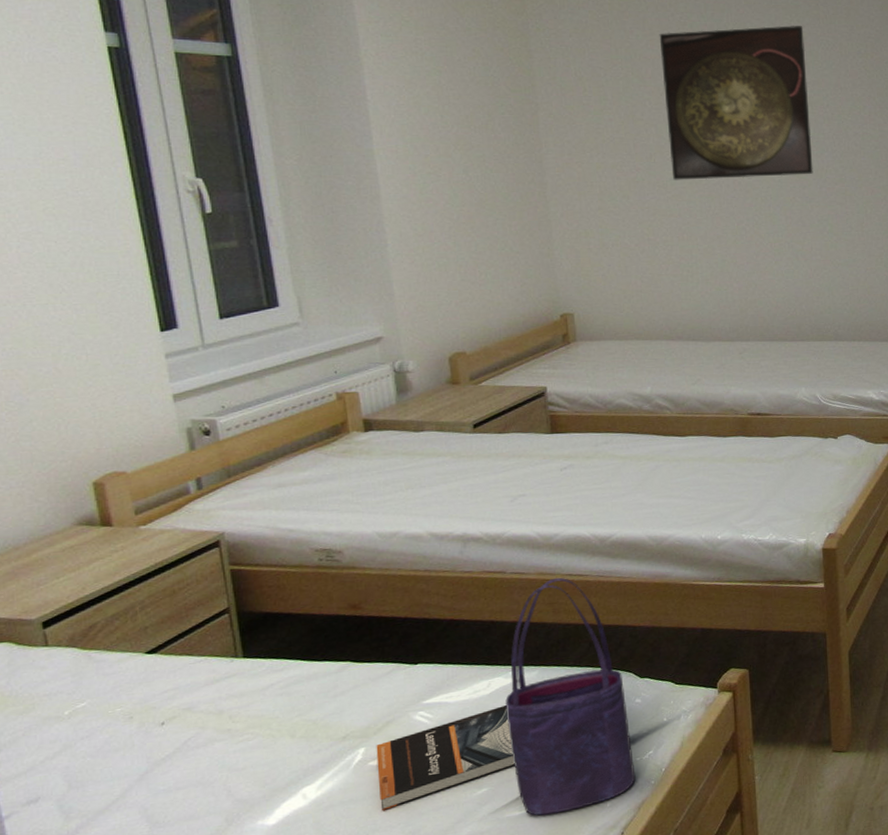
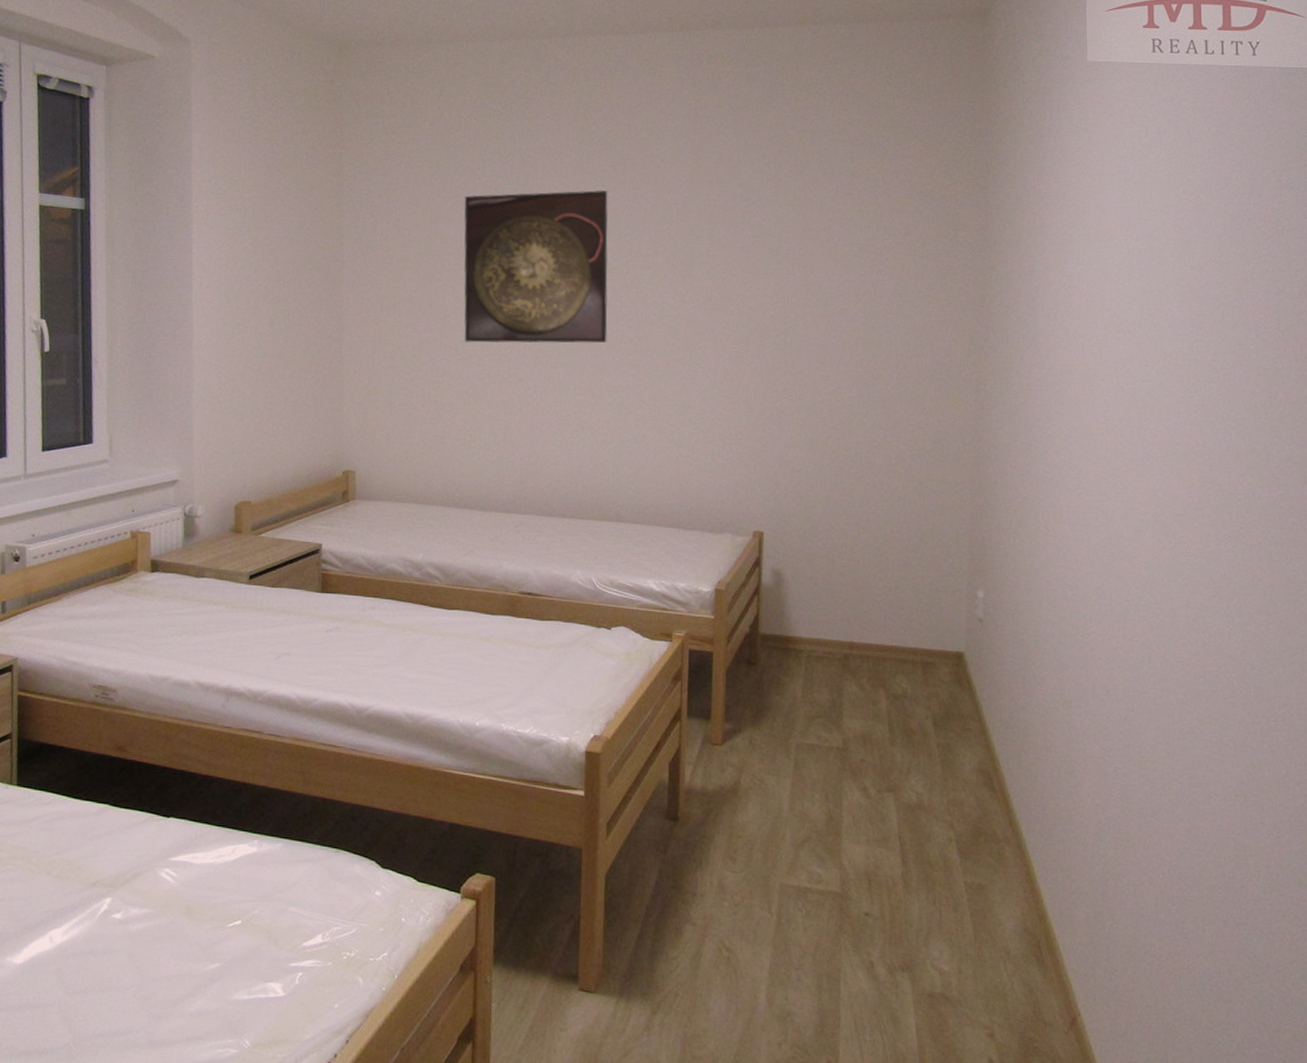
book: present [376,705,515,810] -> none [118,876,249,969]
tote bag: present [504,577,636,816] -> none [246,745,367,1006]

